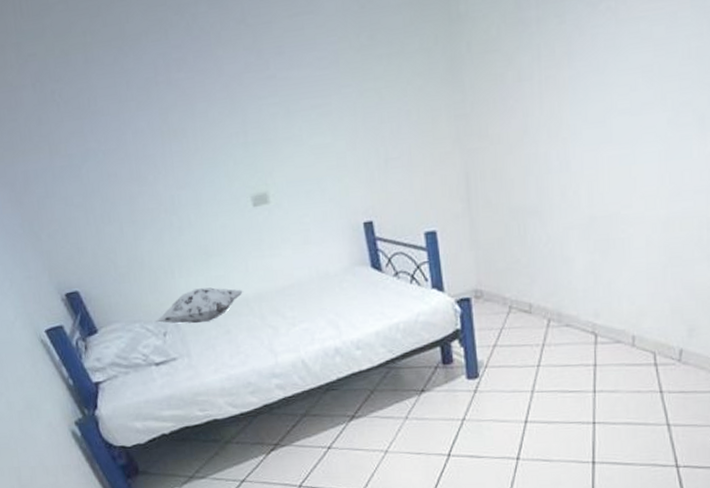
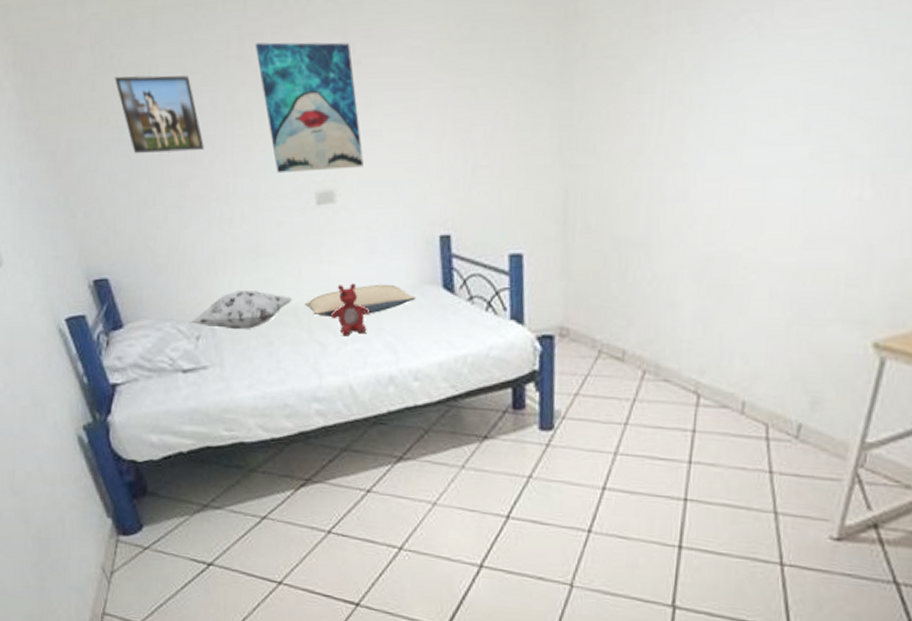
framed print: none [58,103,147,178] -> present [114,75,204,154]
wall art: none [180,60,290,183] -> present [255,42,364,174]
pillow: none [254,269,349,304] -> present [305,284,416,316]
stuffed bear: none [278,272,312,319] -> present [331,283,371,336]

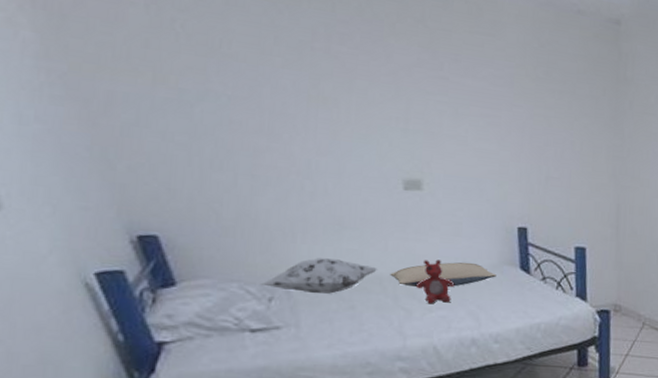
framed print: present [114,75,204,154] -> none [175,41,284,126]
wall art: present [255,42,364,174] -> none [343,42,450,165]

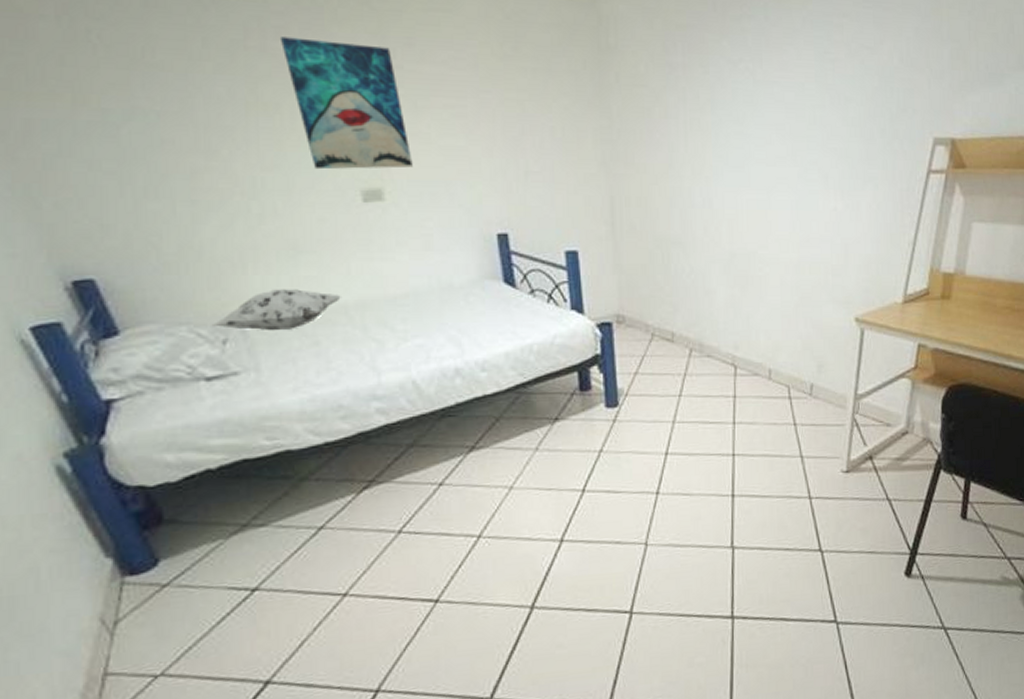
wall art: none [343,42,450,165] -> present [279,36,413,170]
pillow: present [390,262,496,288] -> none [356,280,477,313]
stuffed bear: present [417,259,455,304] -> none [387,280,431,332]

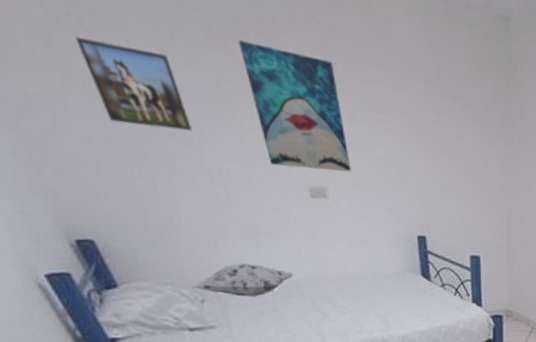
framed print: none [93,54,221,142] -> present [75,37,192,131]

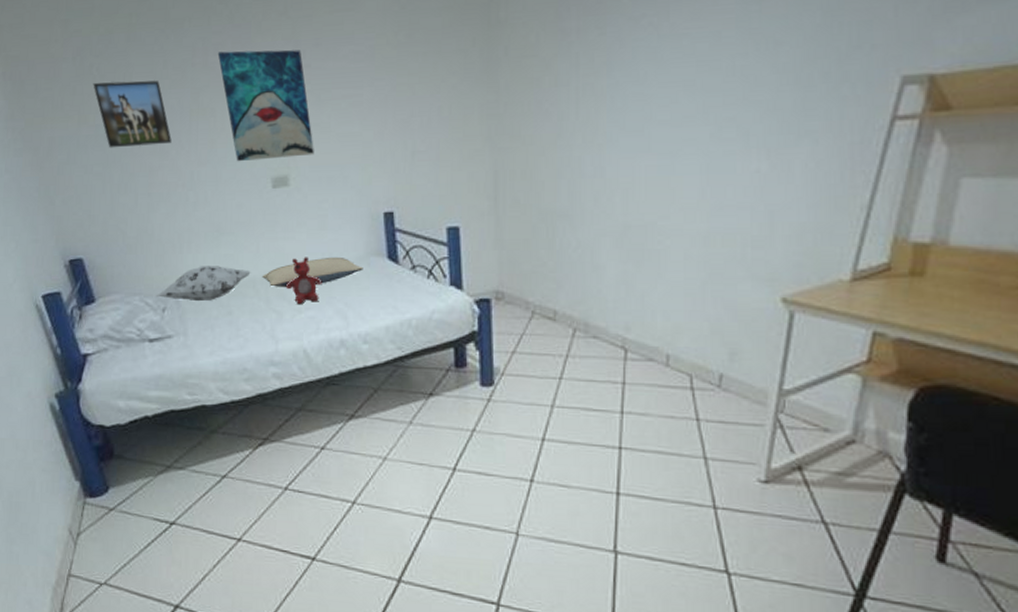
pillow: none [305,268,400,292] -> present [262,256,363,287]
stuffed bear: none [330,266,364,308] -> present [286,257,322,305]

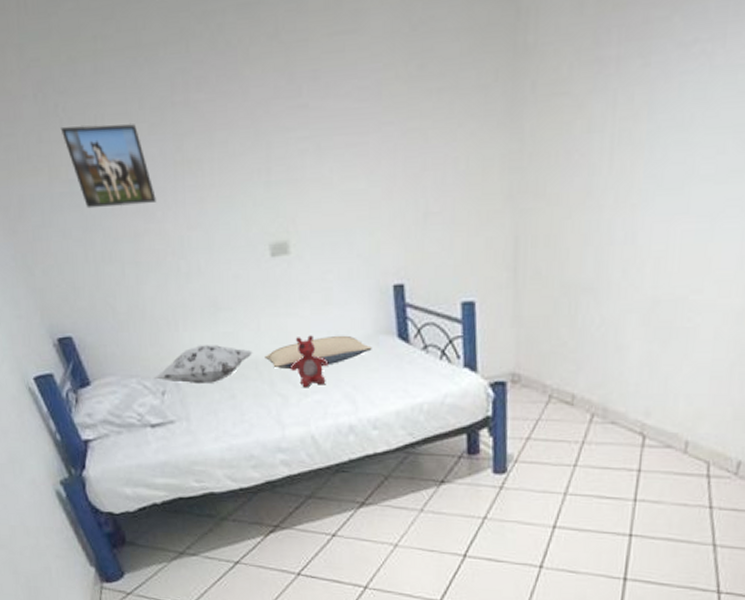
wall art: present [217,50,314,162] -> none [200,84,315,225]

